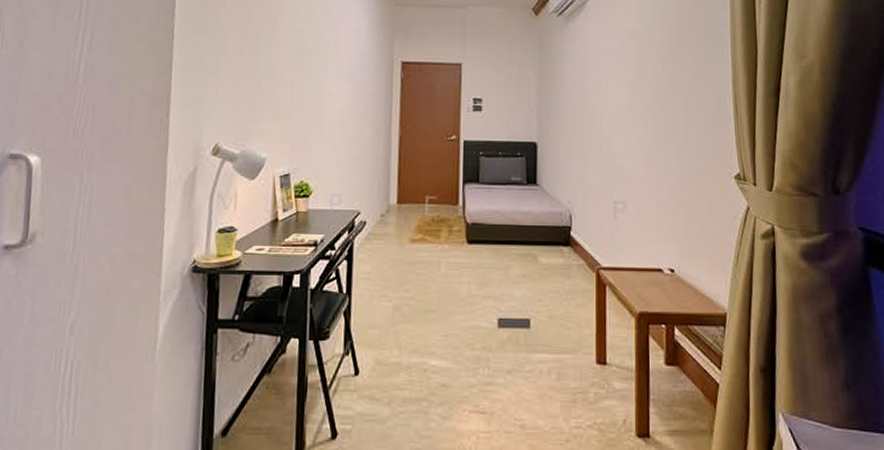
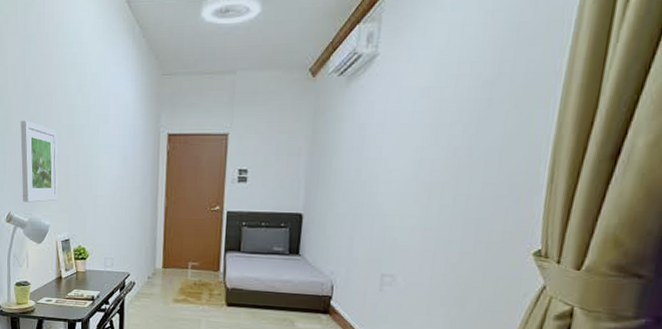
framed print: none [234,41,281,132] -> present [20,120,58,203]

